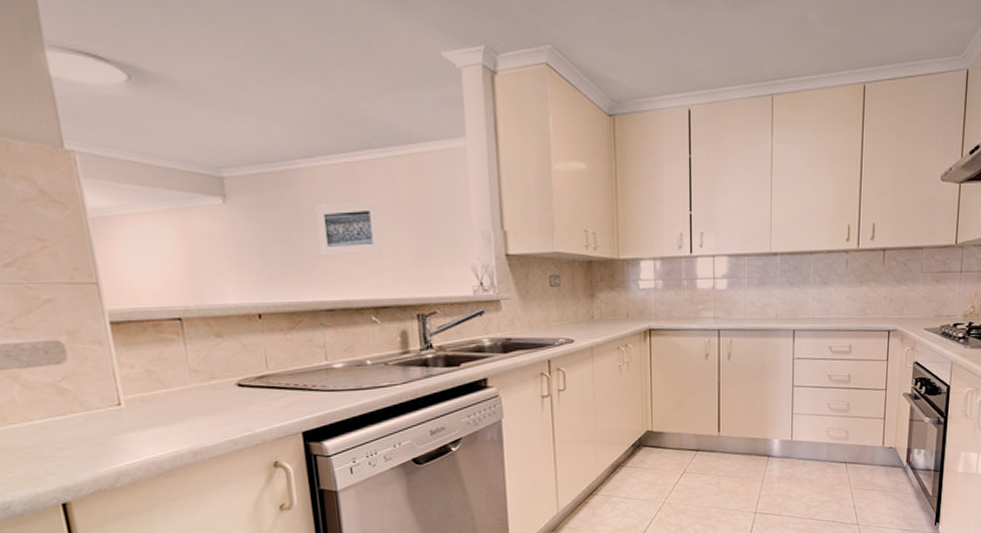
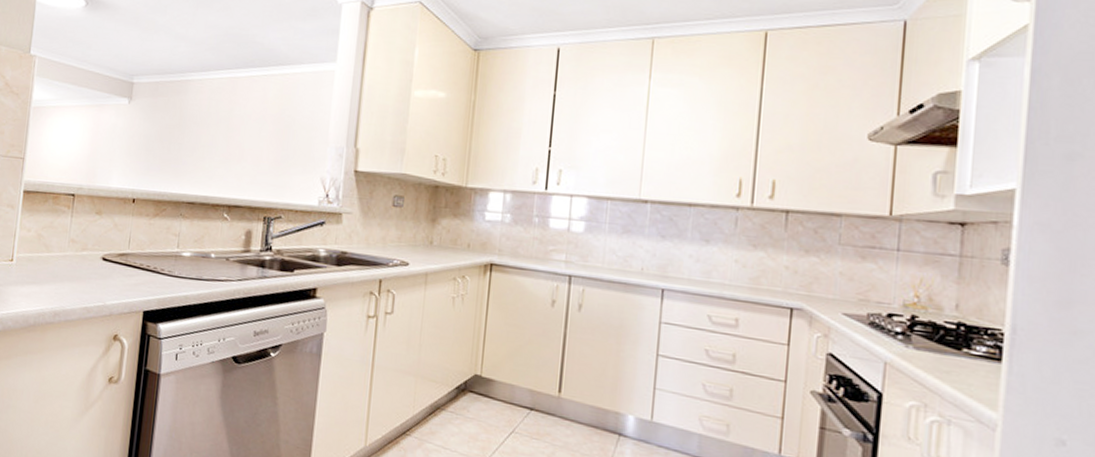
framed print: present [315,201,382,257] -> none [193,111,249,158]

